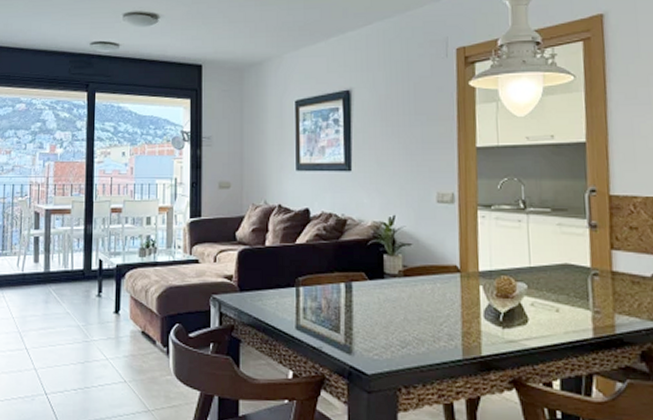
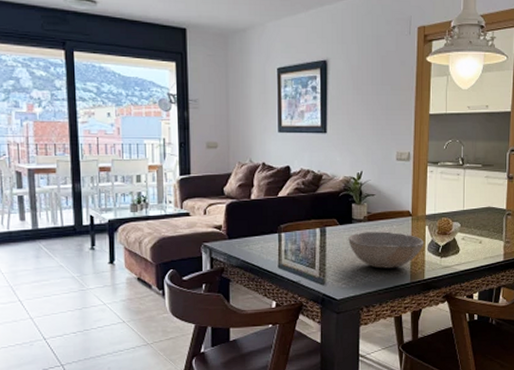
bowl: none [380,290,479,339] -> present [348,231,425,269]

